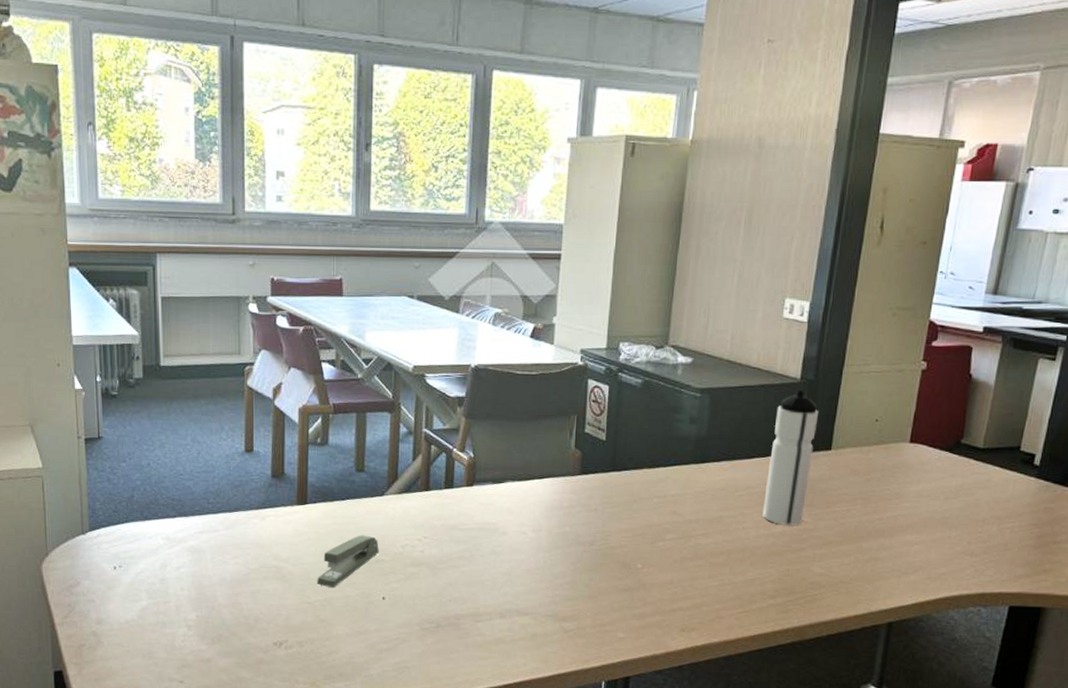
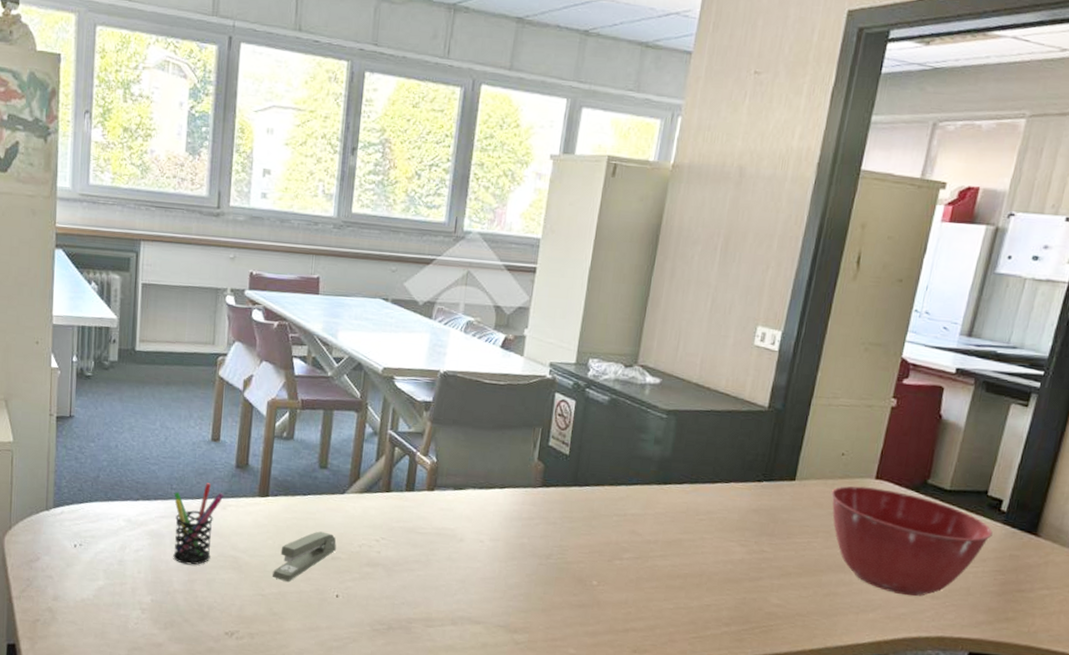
pen holder: none [211,495,262,578] -> present [173,483,224,565]
water bottle: present [762,390,819,525] -> none [722,418,785,554]
mixing bowl: none [866,451,1027,556] -> present [830,486,993,597]

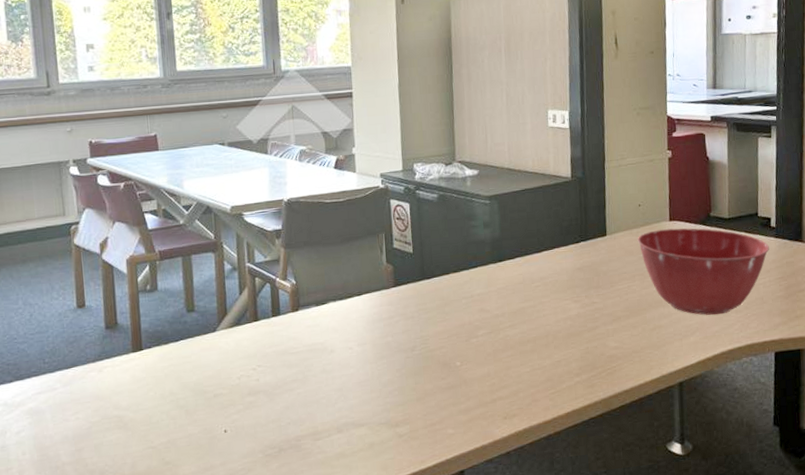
pen holder: present [173,483,224,565] -> none [47,349,99,435]
stapler: present [273,531,336,582] -> none [159,372,216,429]

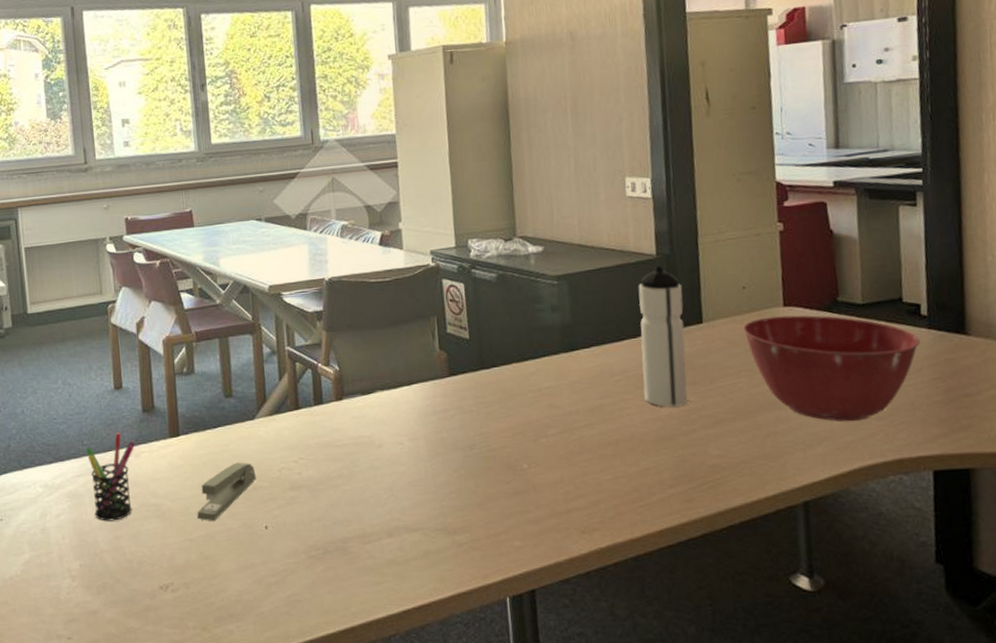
pen holder: none [47,349,99,435] -> present [86,432,136,521]
stapler: none [159,372,216,429] -> present [197,462,256,521]
water bottle: none [556,187,593,308] -> present [638,265,688,407]

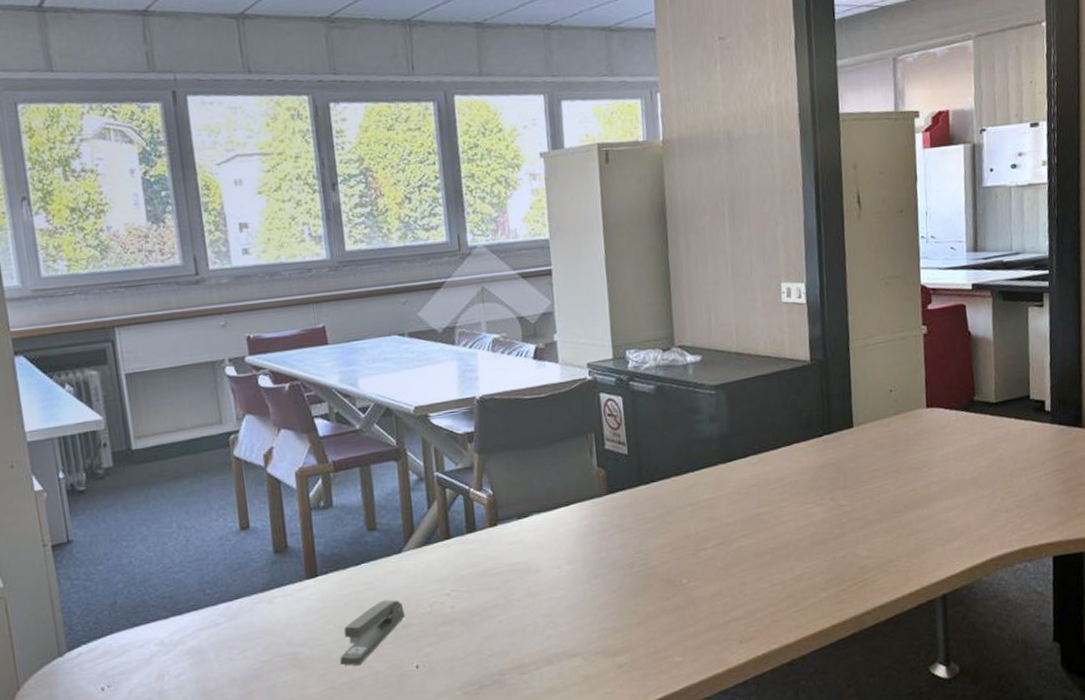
pen holder: present [86,432,136,521] -> none [208,577,267,677]
water bottle: present [638,265,688,407] -> none [793,371,839,512]
mixing bowl: present [742,315,920,422] -> none [889,415,1044,516]

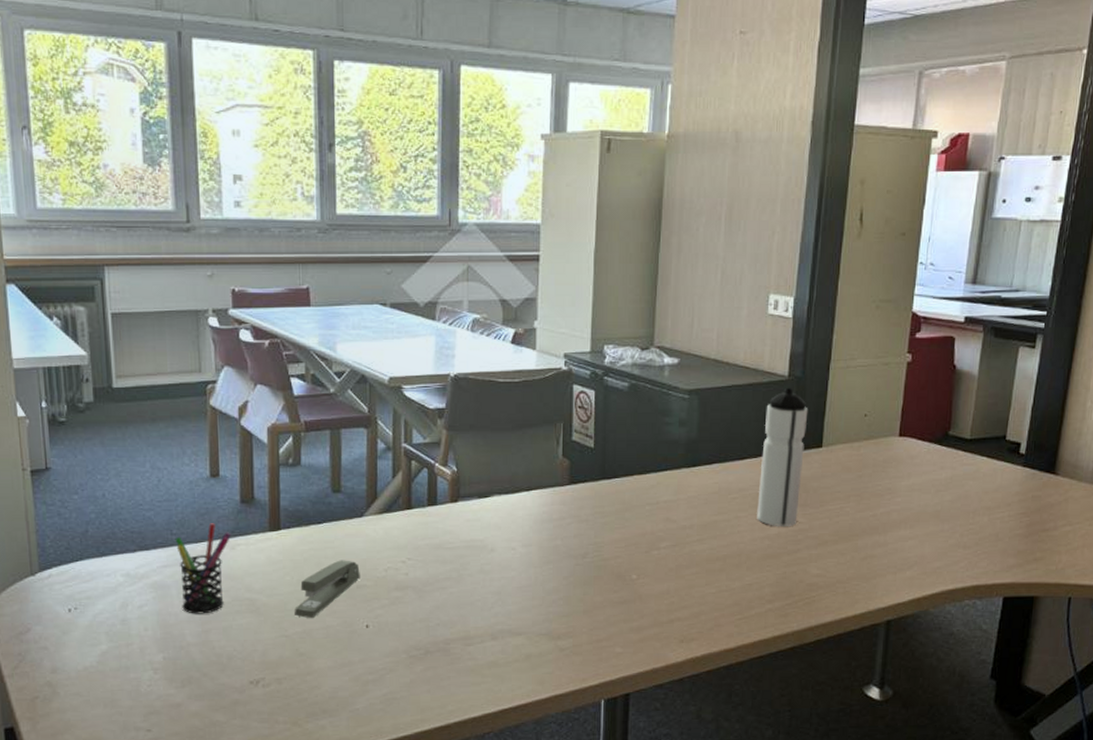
pen holder: none [208,577,267,677] -> present [175,523,232,614]
water bottle: none [793,371,839,512] -> present [757,387,808,526]

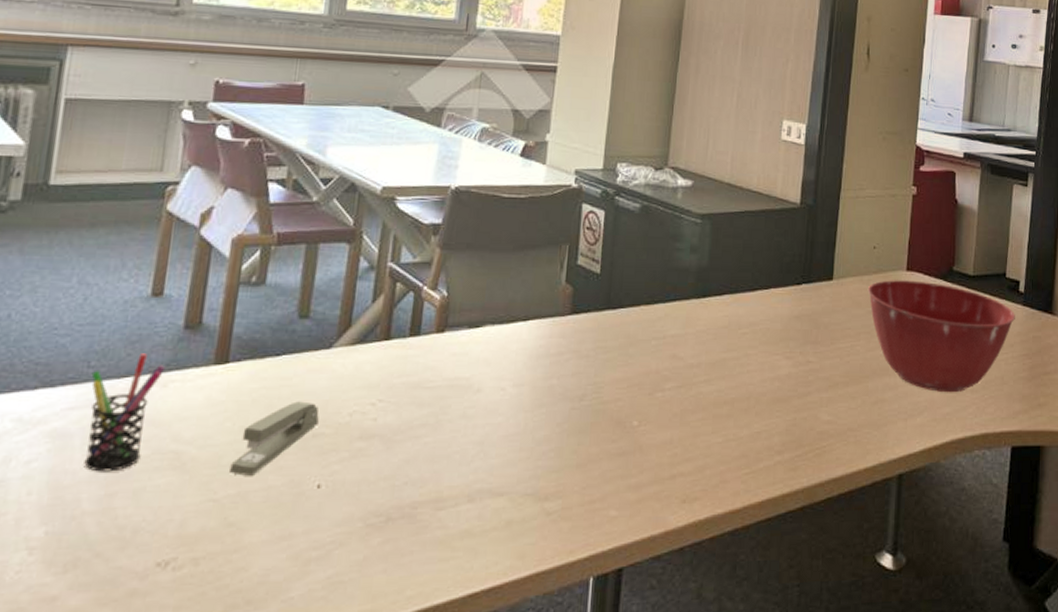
water bottle: present [757,387,808,526] -> none [767,215,820,366]
mixing bowl: none [857,445,1014,549] -> present [867,280,1015,393]

